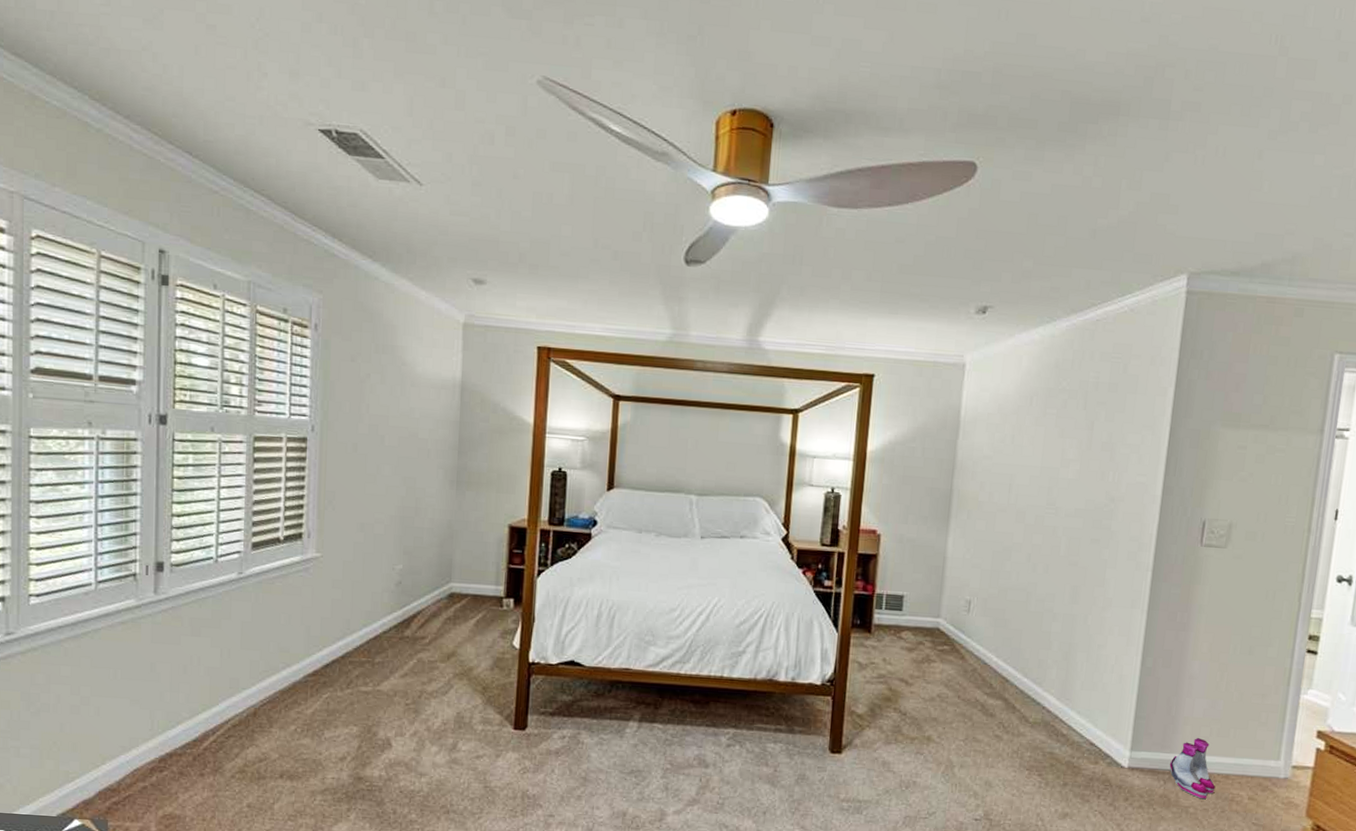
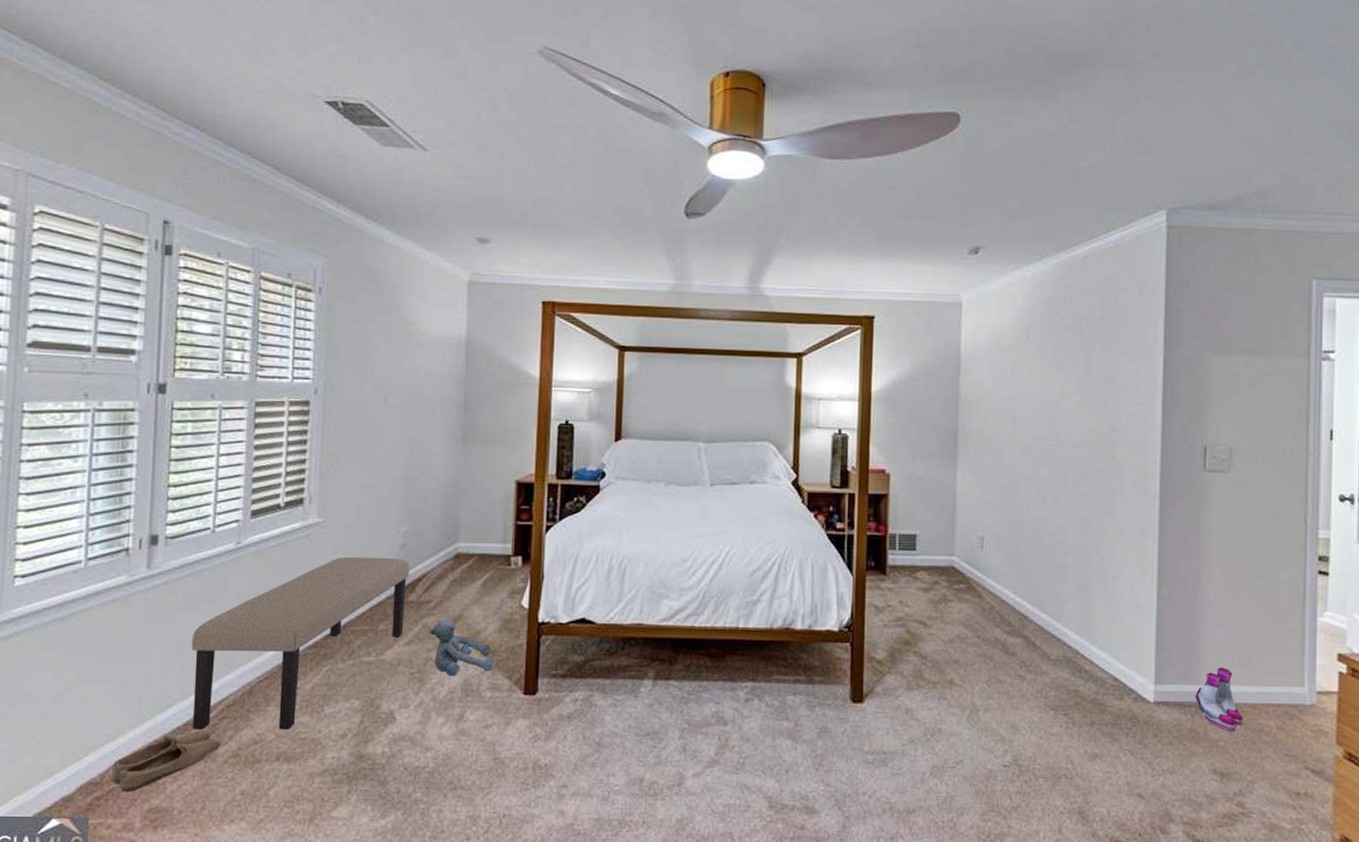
shoe: none [127,747,228,799] -> present [111,731,221,792]
bench: none [199,591,406,750] -> present [192,556,410,730]
plush toy: none [424,655,486,709] -> present [429,619,494,677]

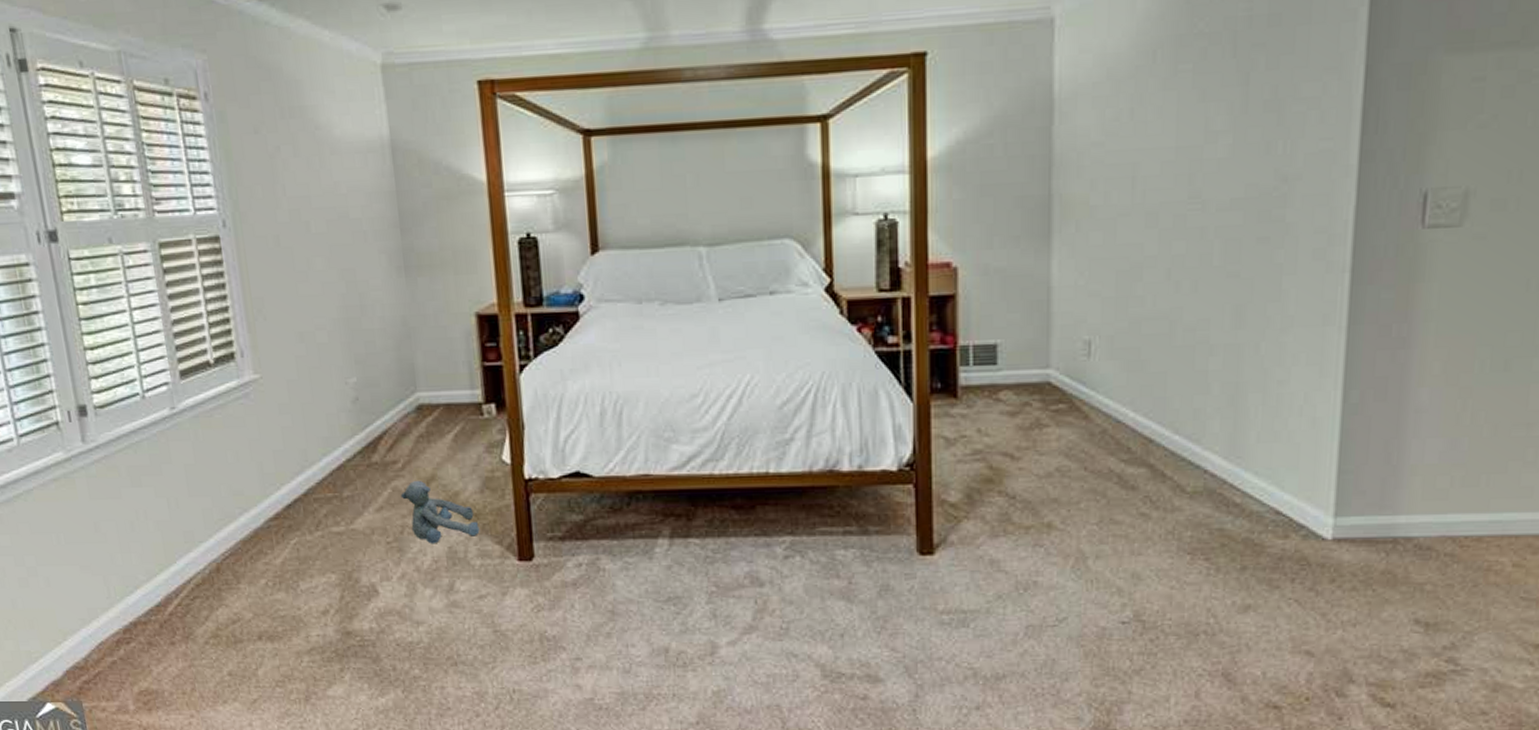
shoe: present [111,731,221,792] -> none [93,612,199,675]
bench: present [192,556,410,730] -> none [145,414,372,611]
boots: present [1195,667,1243,732] -> none [1392,491,1463,572]

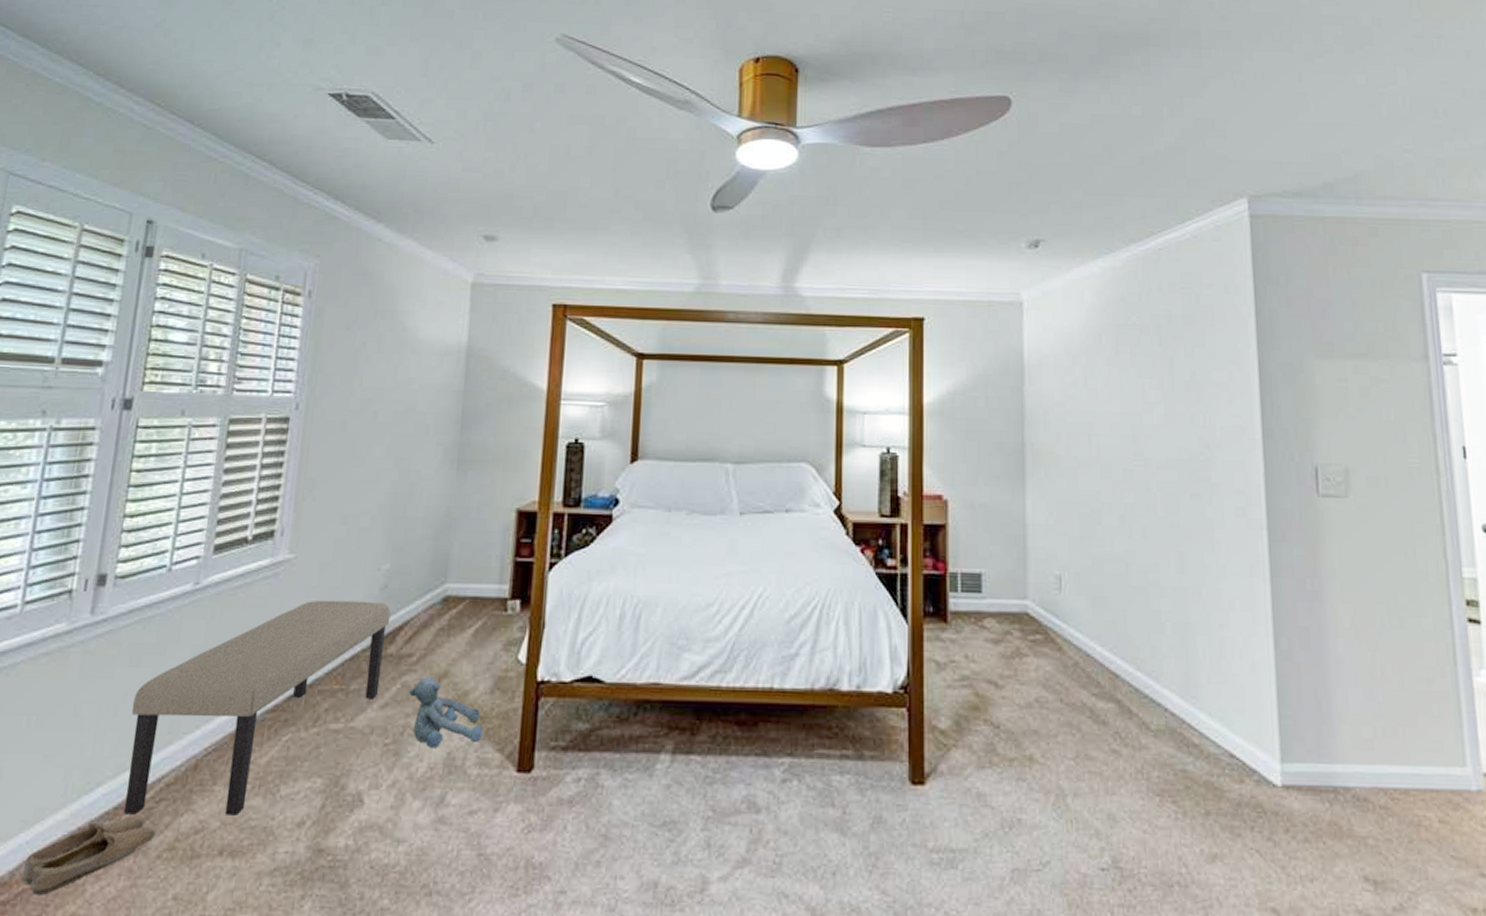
shoe: none [93,612,199,675] -> present [21,816,156,895]
bench: none [145,414,372,611] -> present [123,600,391,816]

